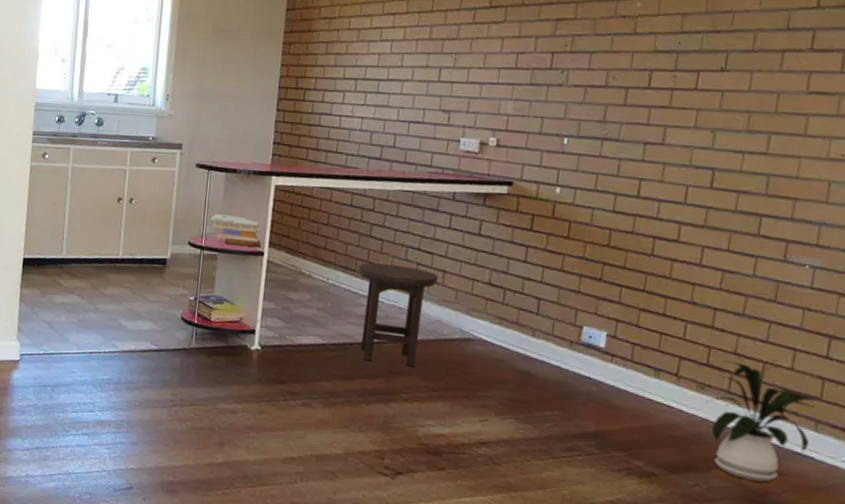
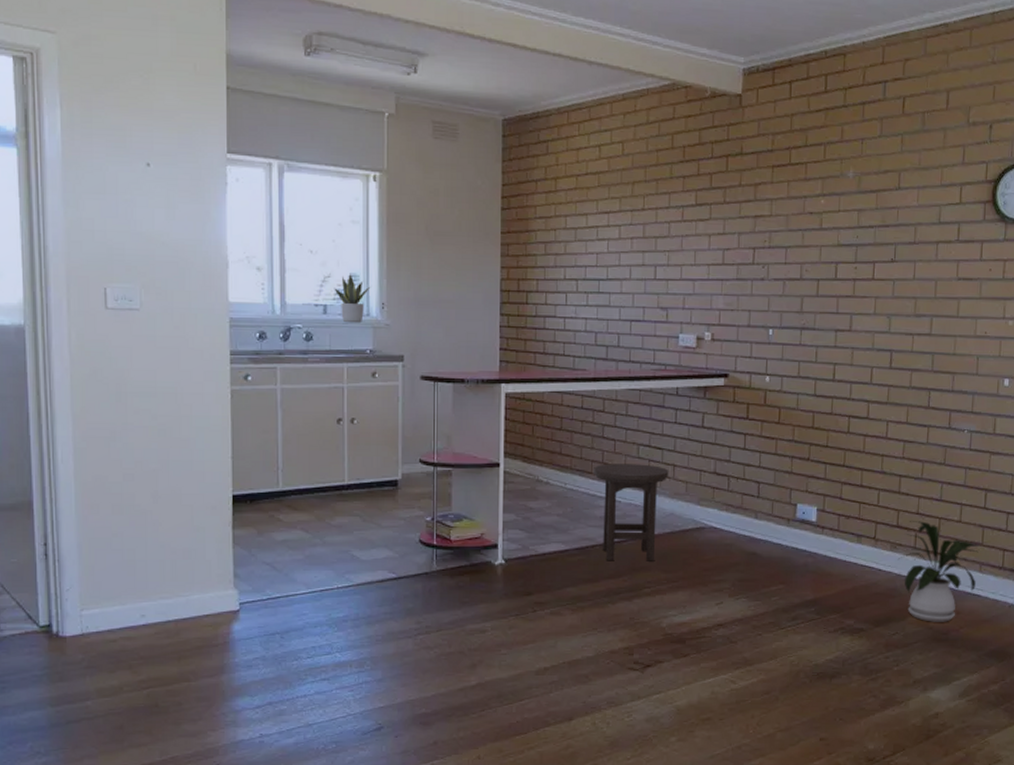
potted plant: none [125,66,158,113] -> present [334,273,371,324]
books: present [210,214,261,247] -> none [440,428,495,458]

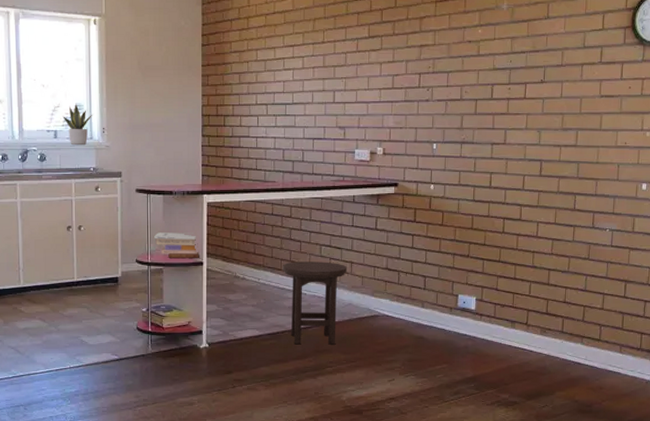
books: none [440,428,495,458] -> present [153,233,199,258]
house plant: present [898,521,981,622] -> none [548,309,621,396]

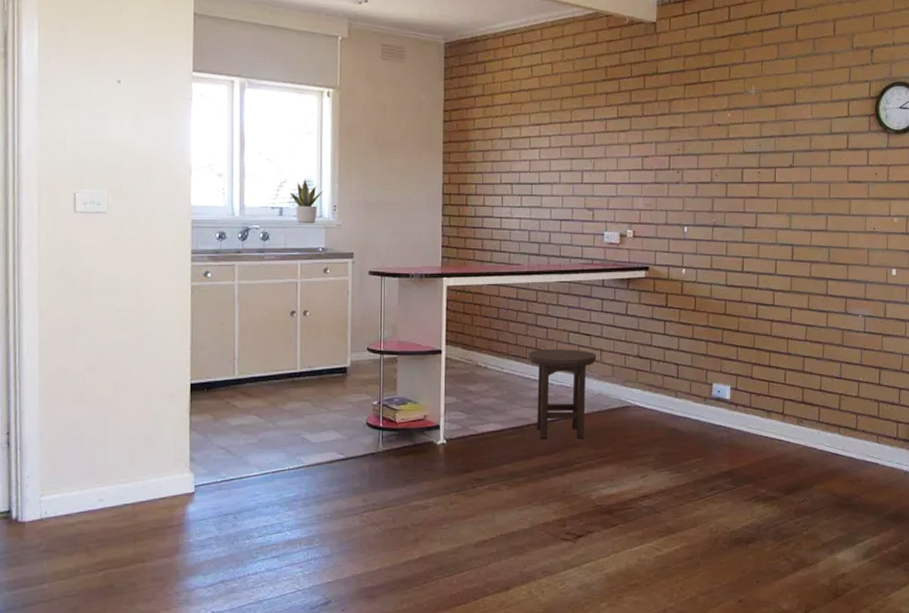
books: present [153,233,199,258] -> none [387,318,438,346]

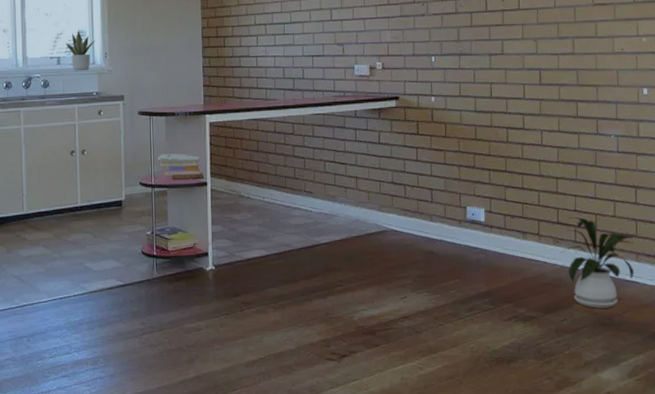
books: none [387,318,438,346] -> present [156,153,203,179]
stool: present [527,349,597,439] -> none [286,177,353,264]
house plant: none [805,397,877,489] -> present [561,217,636,308]

